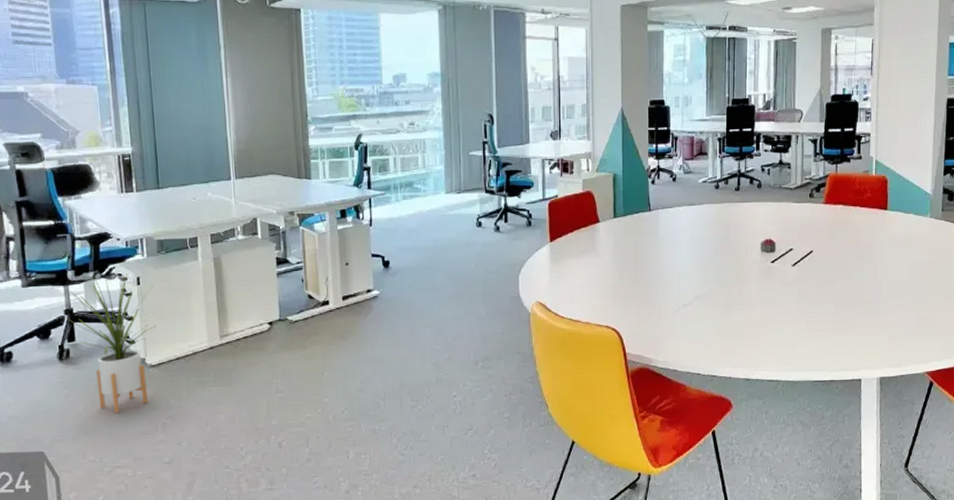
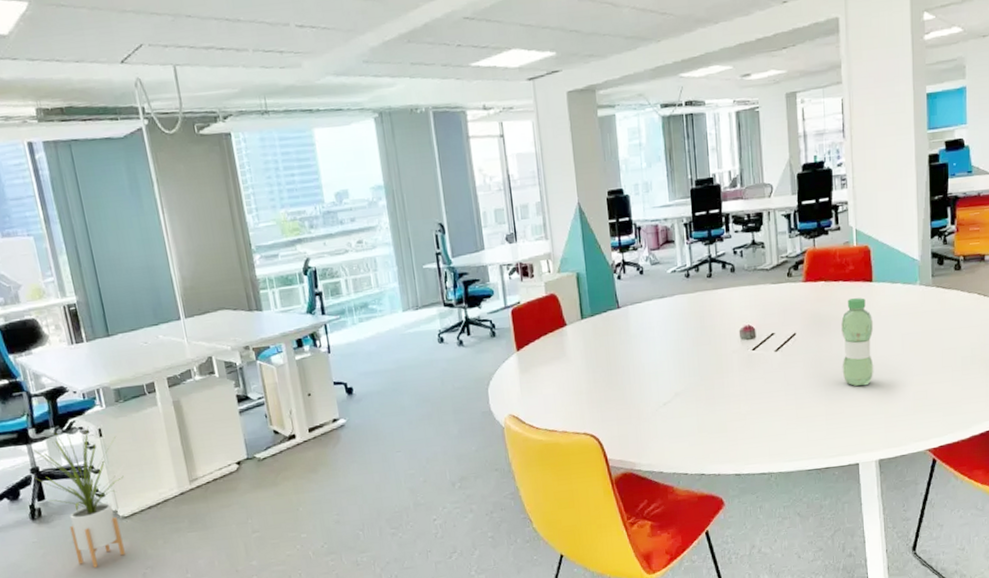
water bottle: none [852,224,885,307] -> present [841,298,874,386]

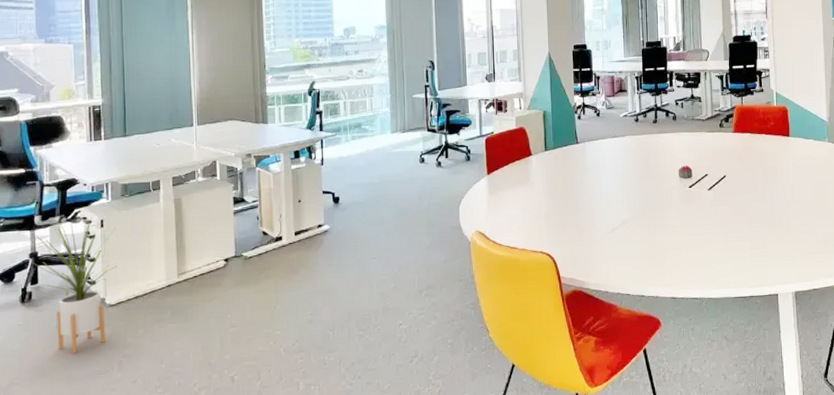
water bottle: present [841,298,874,386] -> none [764,149,791,225]

